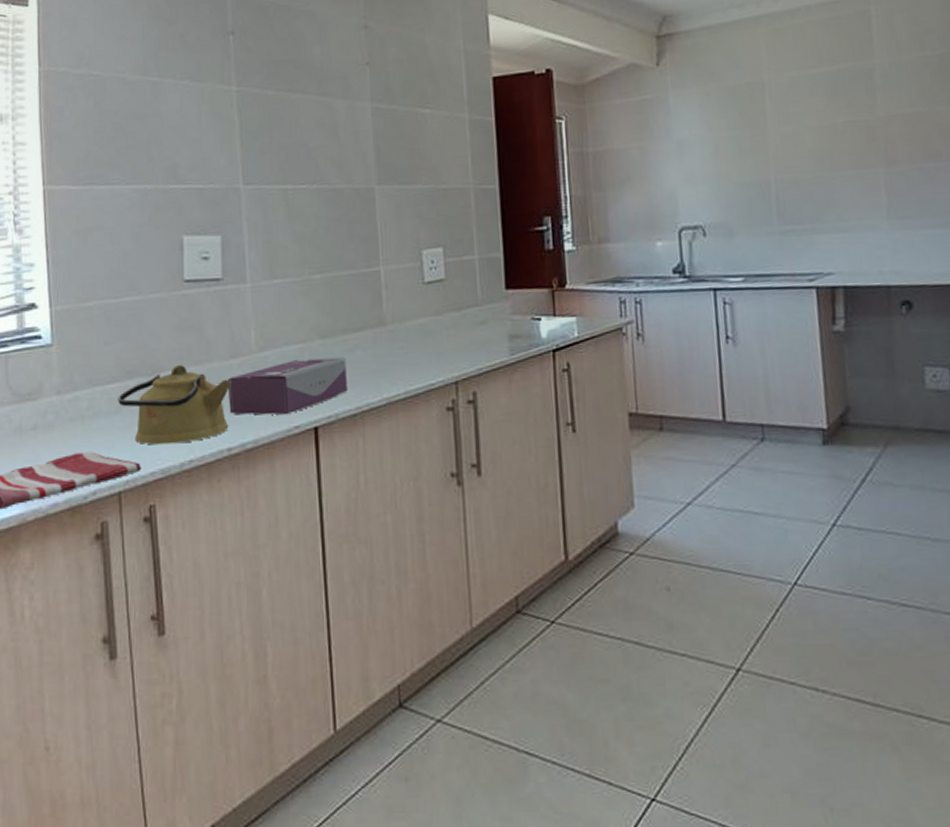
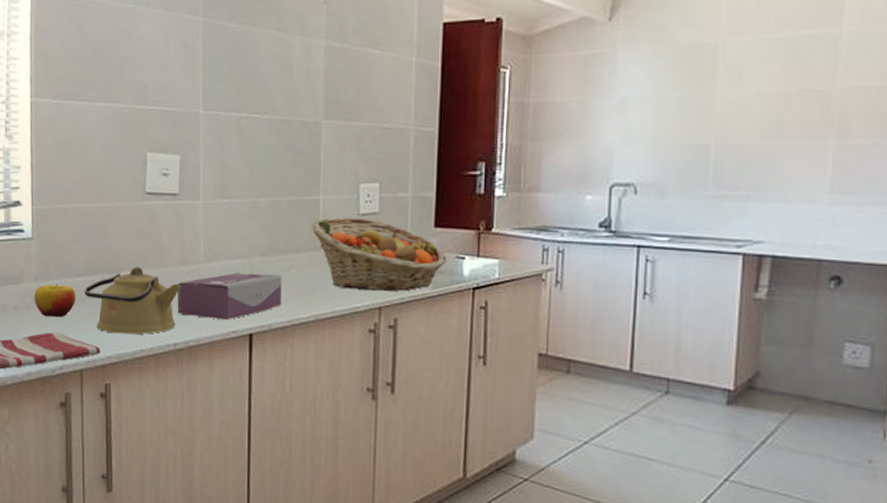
apple: none [57,395,108,435] -> present [34,284,76,318]
fruit basket: none [373,286,523,366] -> present [311,217,448,291]

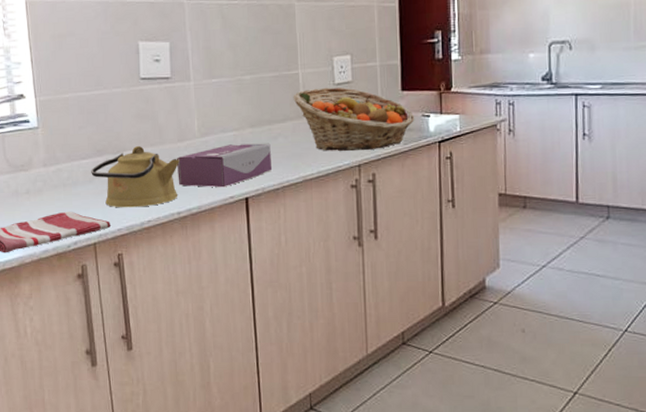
apple: present [34,284,76,318] -> none [44,167,84,198]

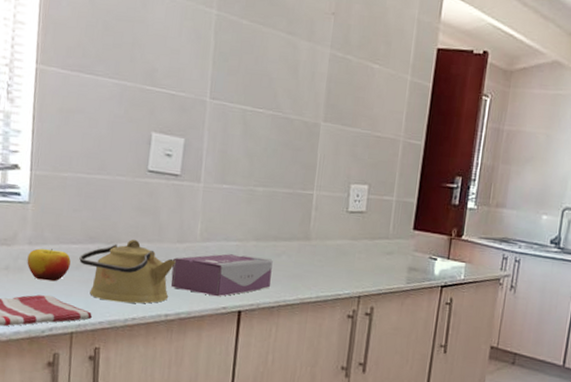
apple: none [44,167,84,198] -> present [27,248,71,282]
fruit basket: present [293,87,415,151] -> none [303,212,422,284]

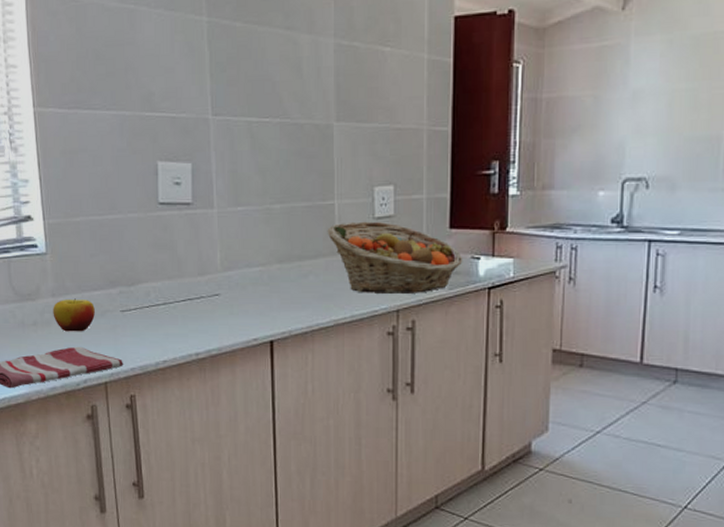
kettle: present [79,239,176,304] -> none [103,277,199,346]
tissue box: present [171,254,273,297] -> none [197,281,300,329]
fruit basket: none [303,212,422,284] -> present [327,221,463,293]

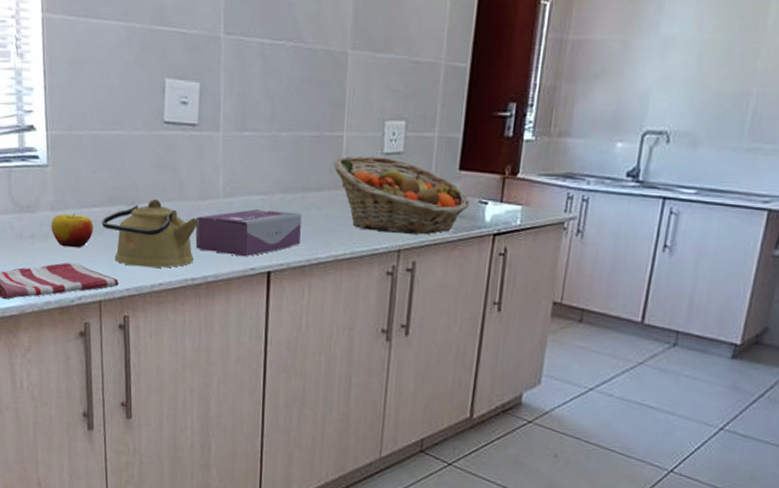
kettle: none [103,277,199,346] -> present [101,198,199,268]
tissue box: none [197,281,300,329] -> present [195,209,302,258]

